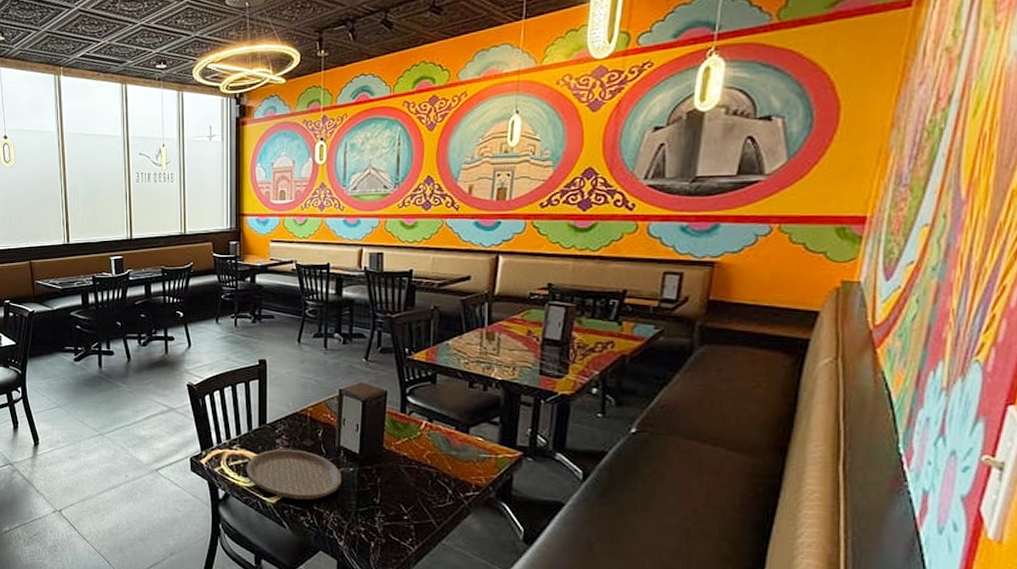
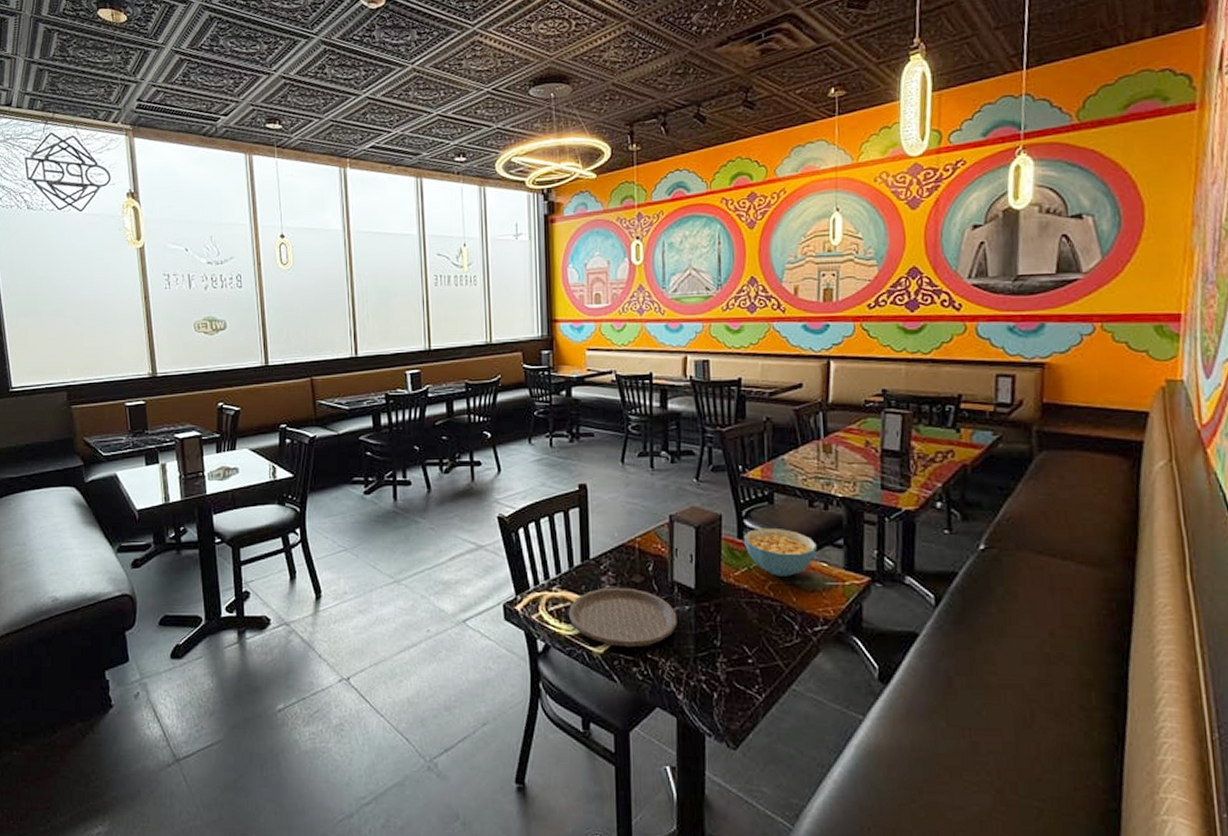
cereal bowl: none [407,404,474,447] -> present [744,527,817,576]

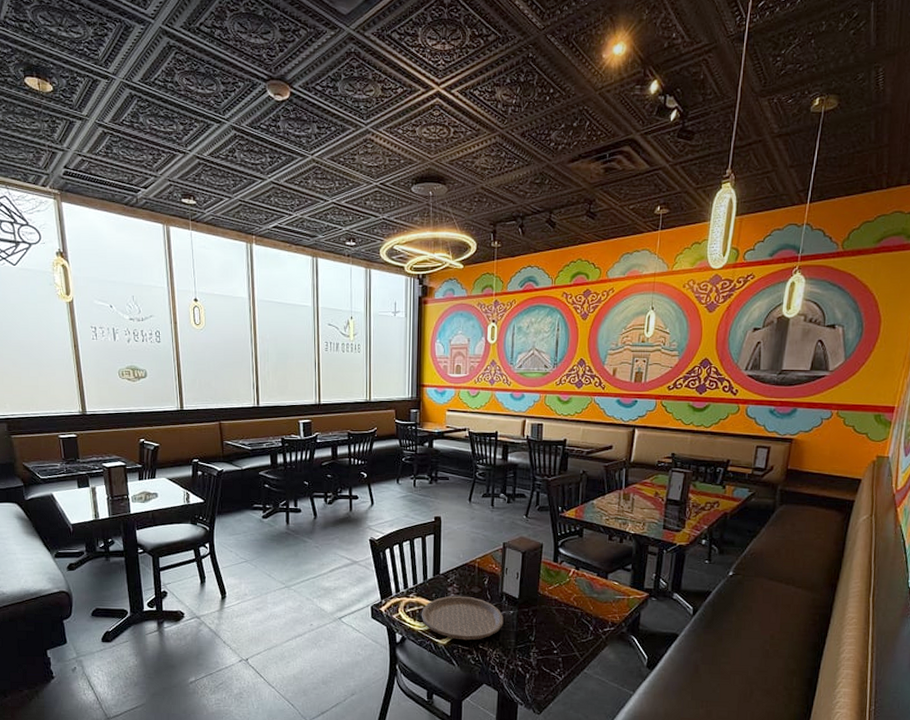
cereal bowl: present [744,527,817,576] -> none [558,554,612,591]

